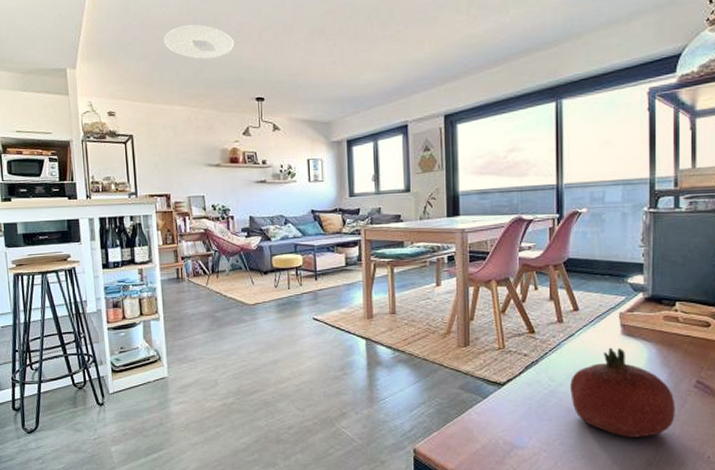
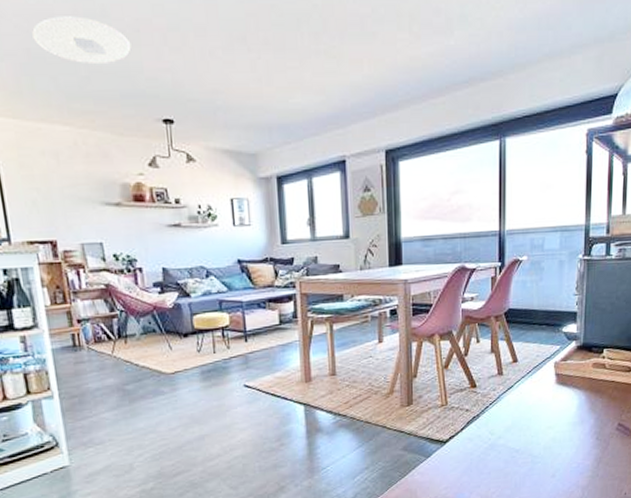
fruit: present [570,347,675,437] -> none [509,397,600,483]

